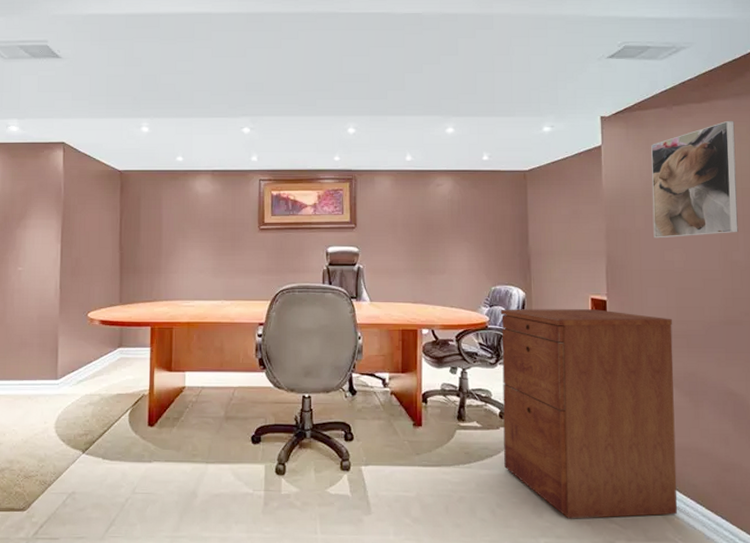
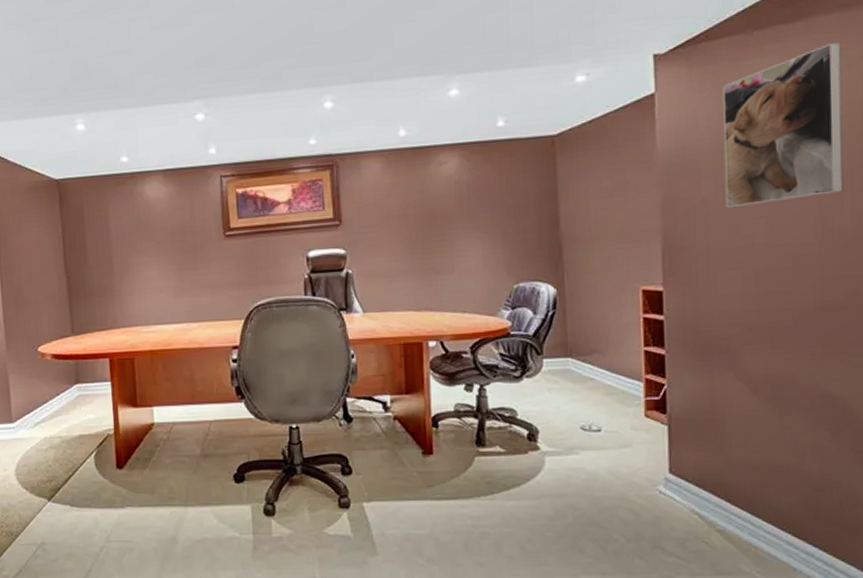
filing cabinet: present [500,309,678,519] -> none [525,303,756,553]

